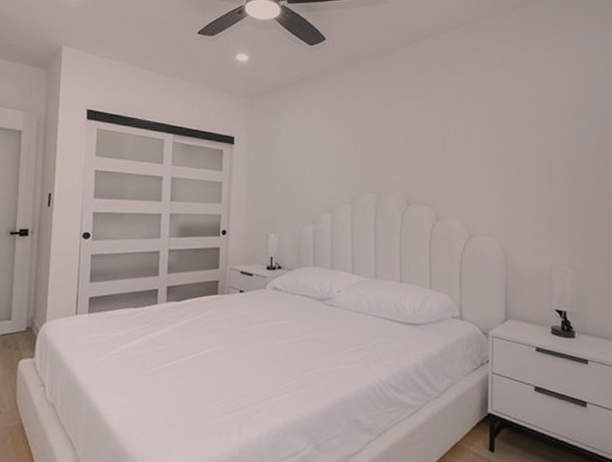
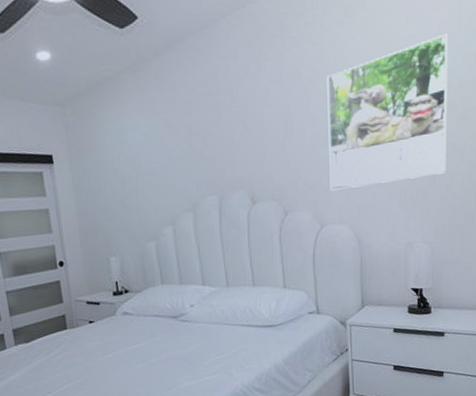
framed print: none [481,87,594,206] -> present [327,33,448,191]

